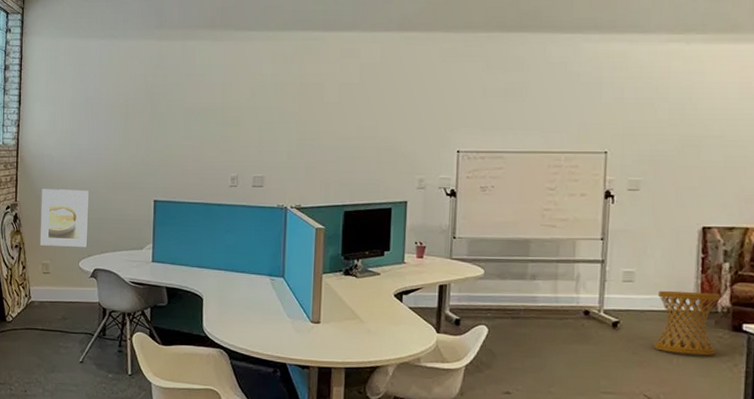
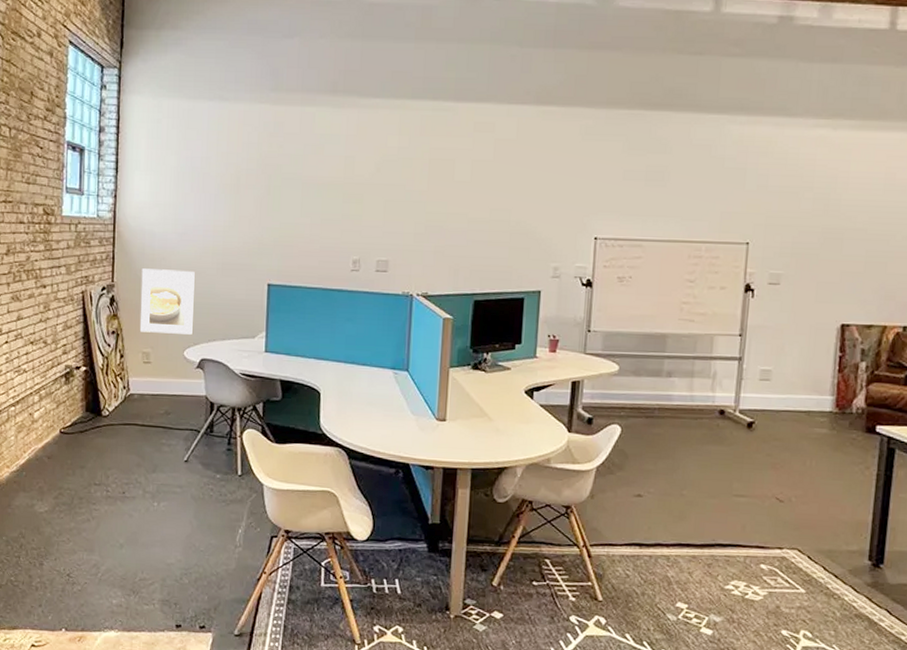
side table: present [653,290,720,356] -> none [787,389,856,458]

